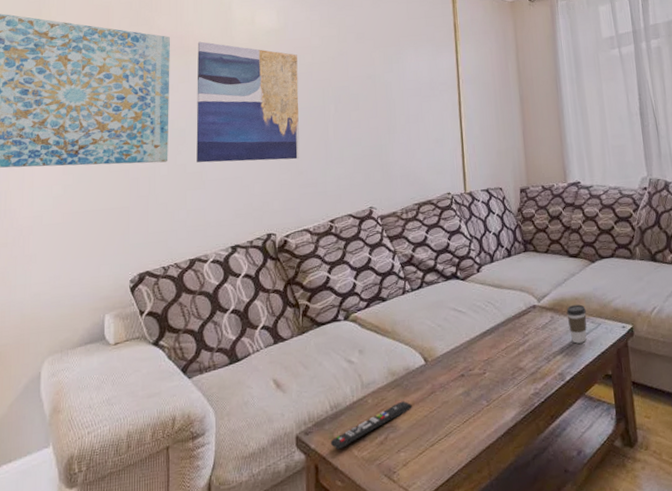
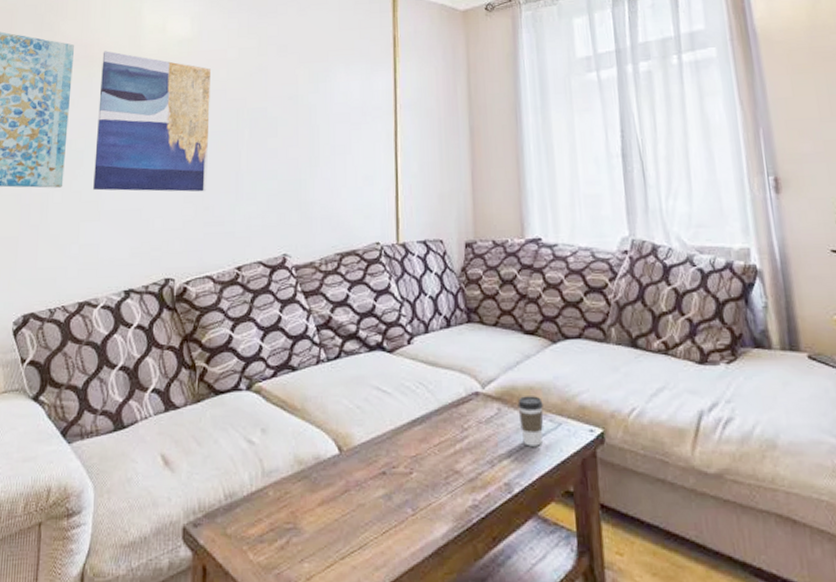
remote control: present [330,401,412,450] -> none [222,497,321,550]

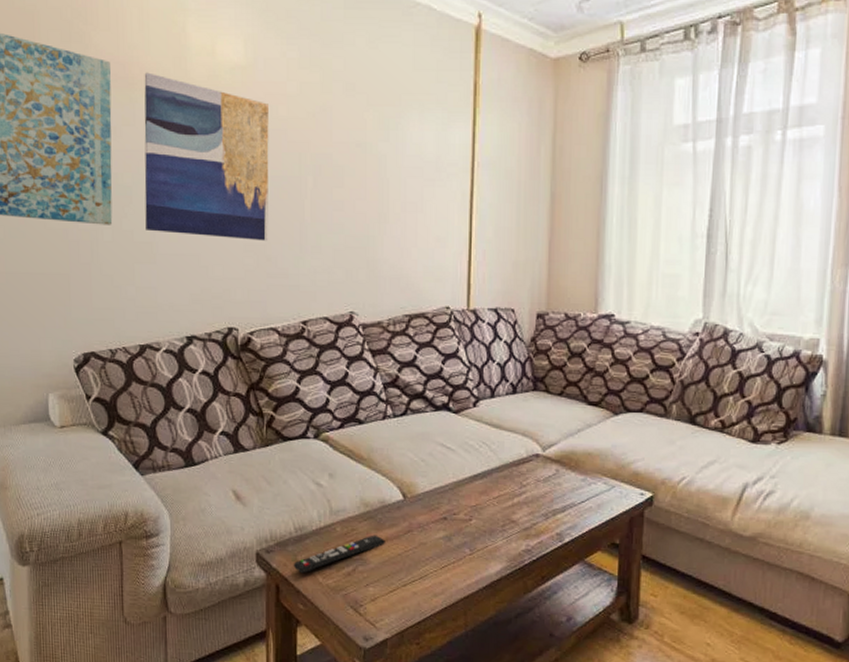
remote control: none [222,497,321,550] -> present [293,535,385,574]
coffee cup: present [518,396,544,447] -> none [575,460,599,504]

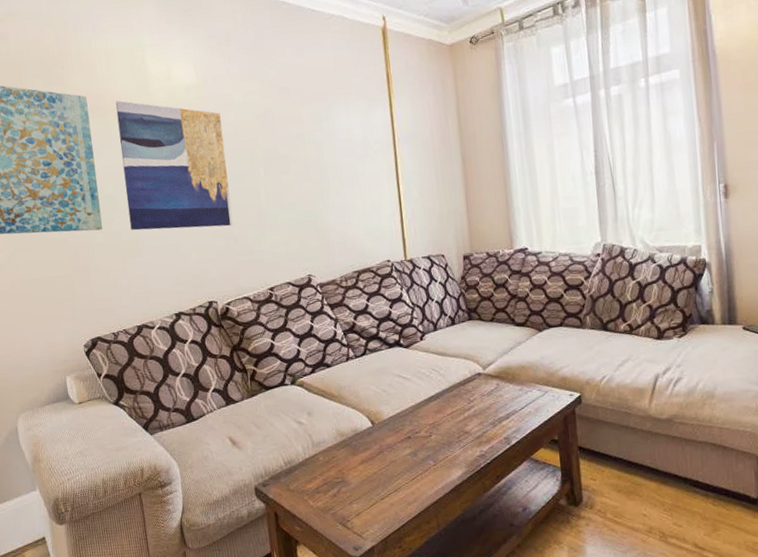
remote control: present [293,535,385,574] -> none [286,459,362,500]

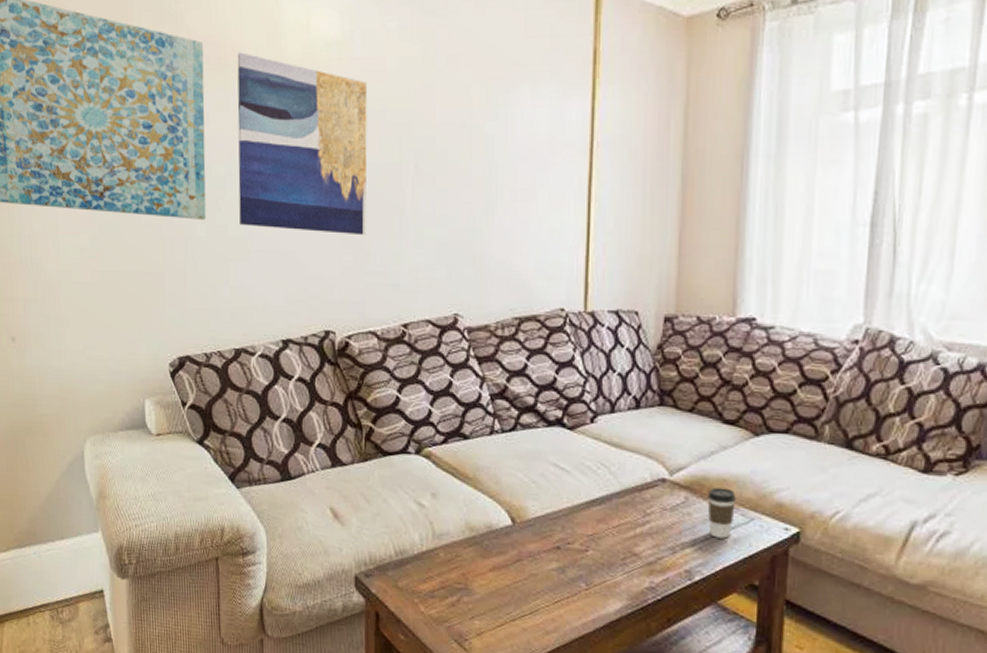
coffee cup: none [512,372,533,410] -> present [707,487,736,539]

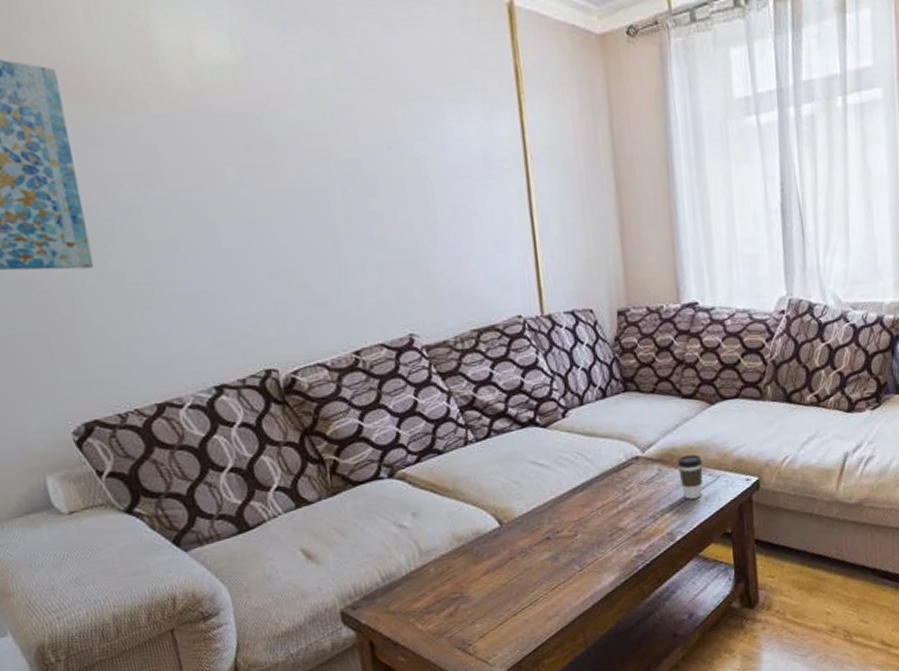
wall art: present [237,52,367,236] -> none [104,79,299,270]

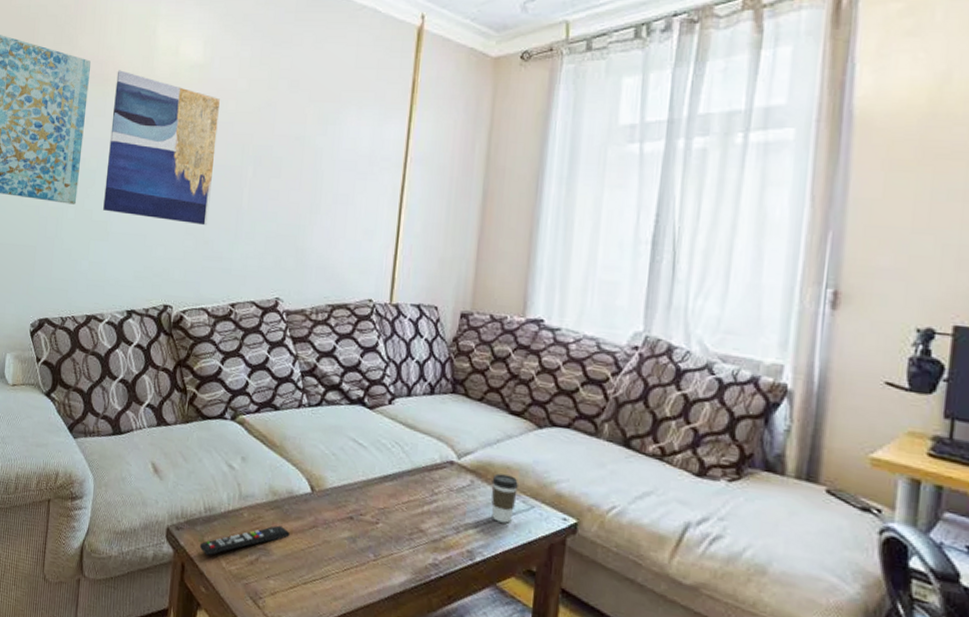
wall art: none [104,79,299,270] -> present [103,70,220,226]
remote control: none [385,568,487,624] -> present [199,525,290,556]

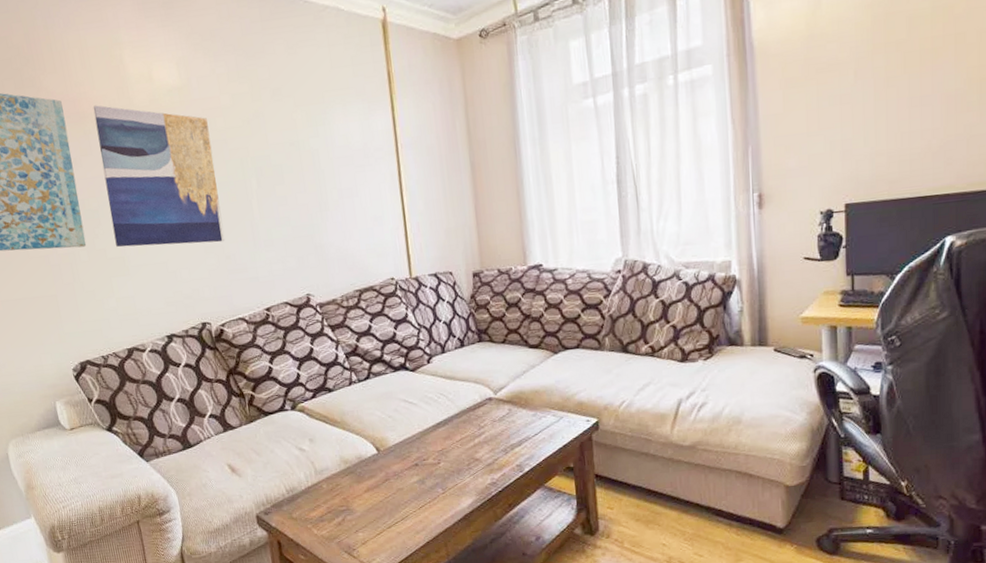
remote control: present [199,525,290,556] -> none [289,487,367,529]
coffee cup: present [491,473,518,524] -> none [525,397,548,437]

